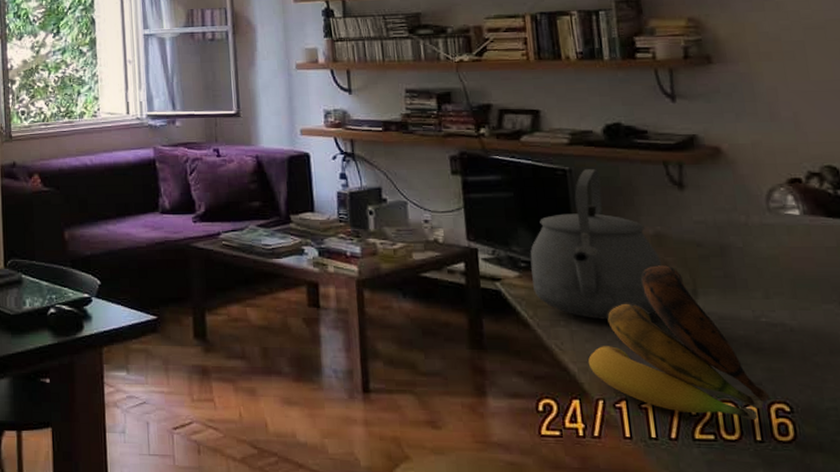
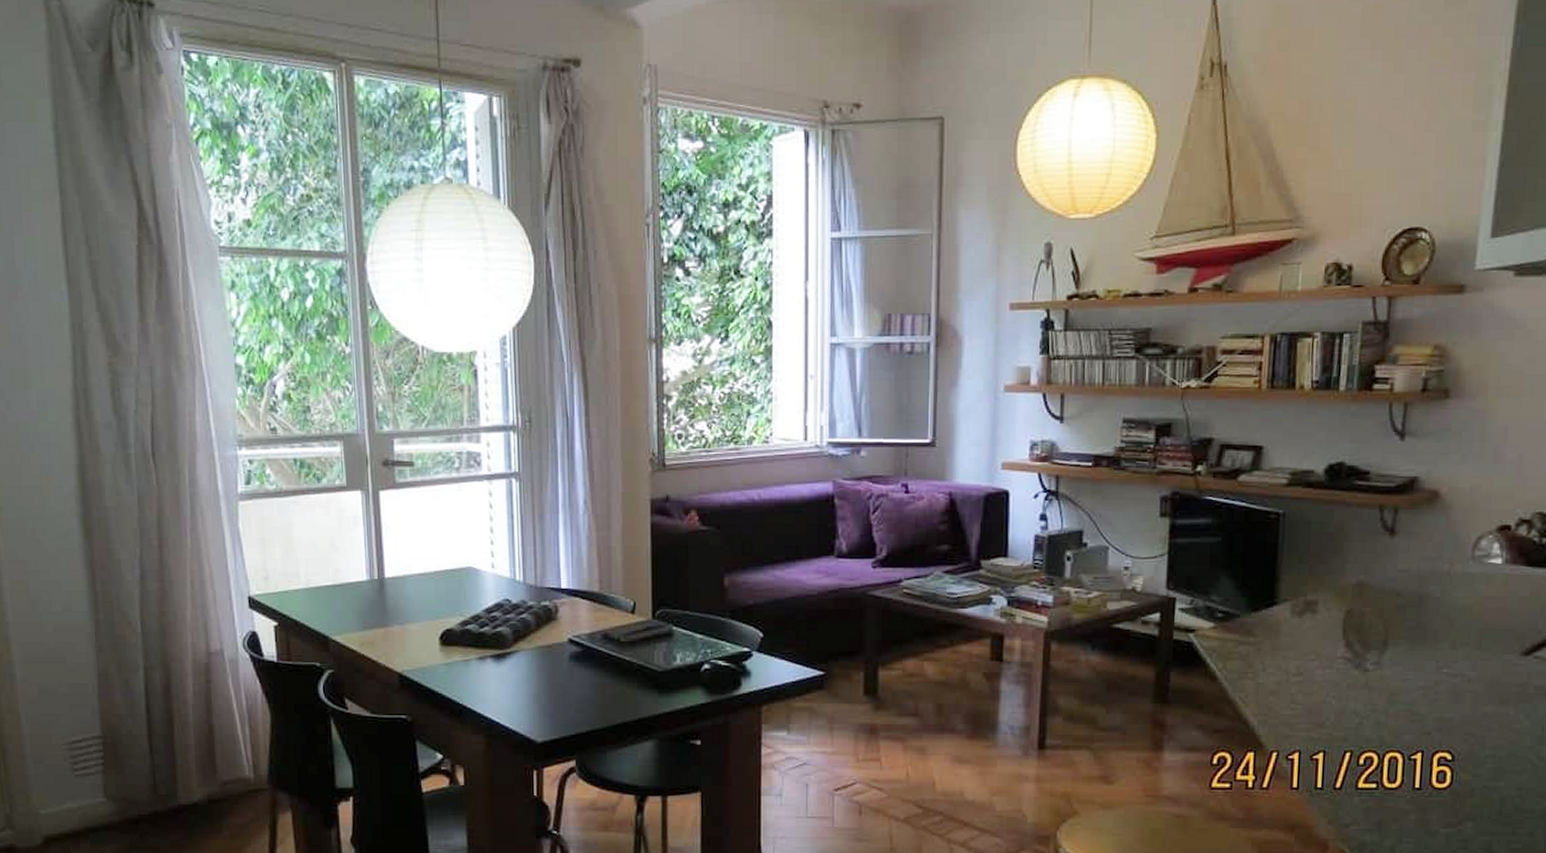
tea kettle: present [530,169,661,320] -> none [1227,513,1358,672]
banana: present [588,265,770,419] -> none [1269,616,1436,768]

